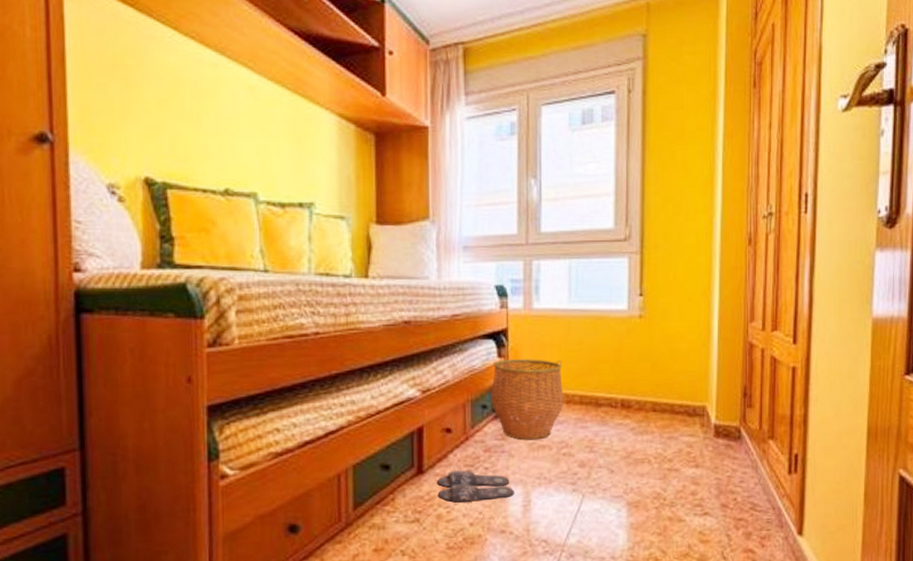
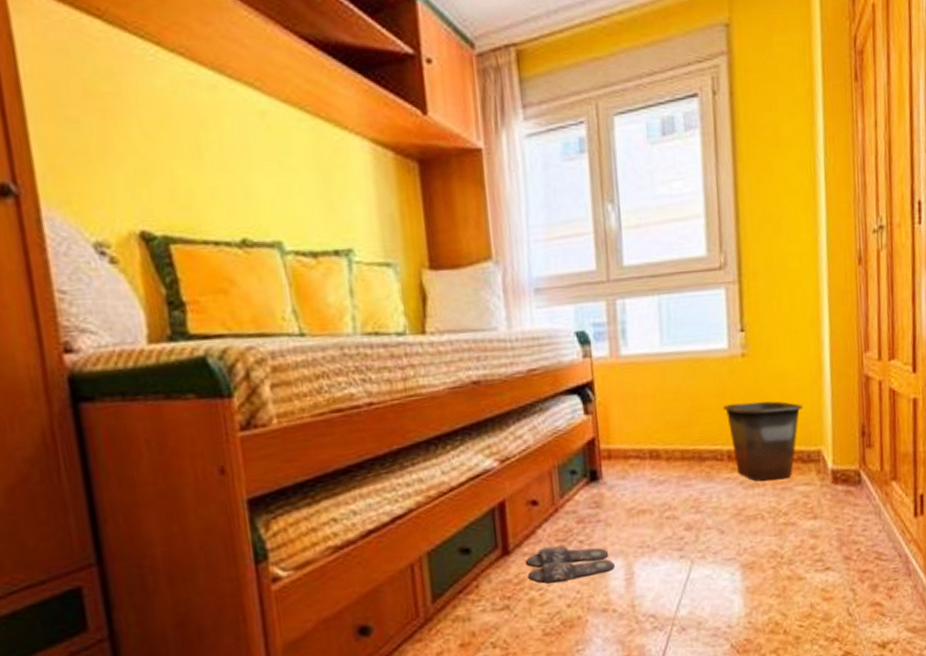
basket: present [490,359,564,440] -> none [579,412,664,506]
waste bin: none [619,358,692,429] -> present [722,401,804,480]

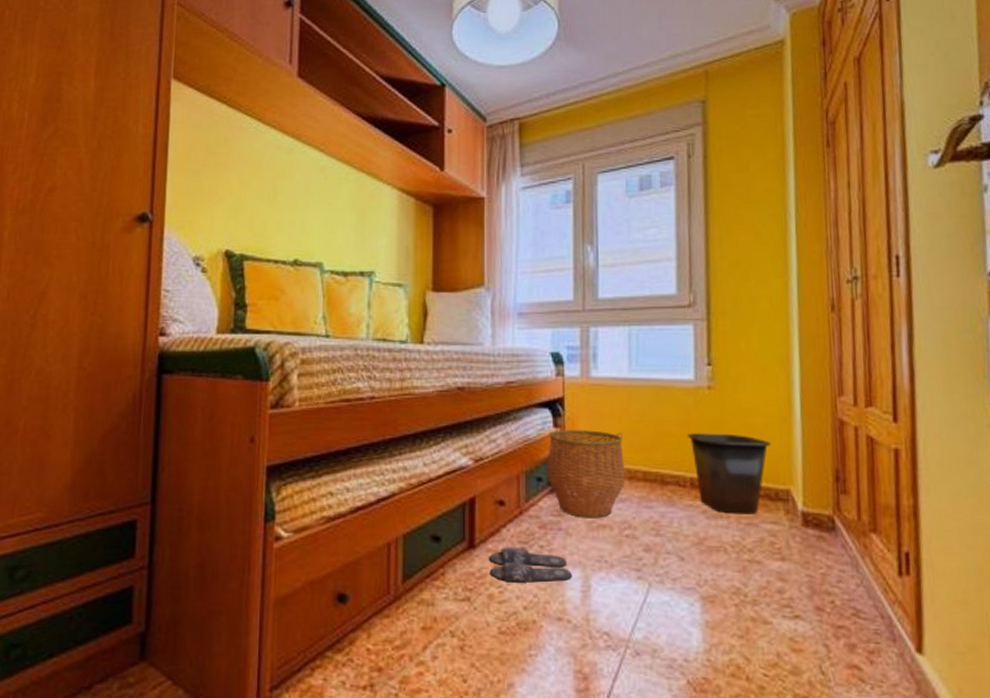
basket: none [579,412,664,506] -> present [545,430,626,519]

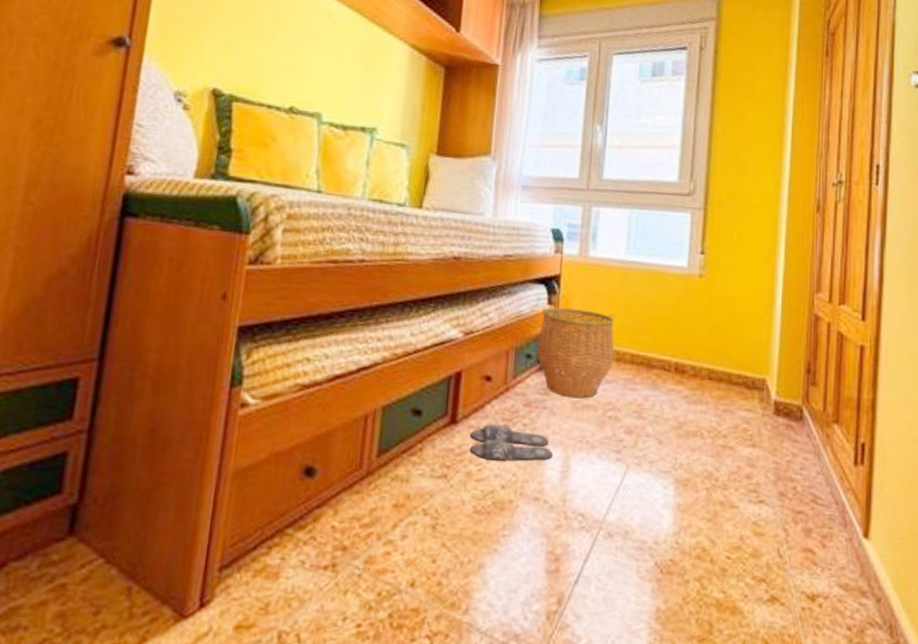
waste bin: present [687,433,772,513] -> none [675,319,753,400]

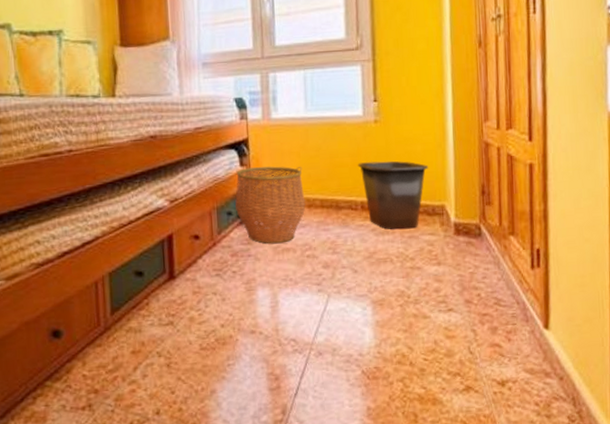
slippers: present [470,424,553,461] -> none [188,274,262,306]
waste bin: none [675,319,753,400] -> present [357,161,429,229]

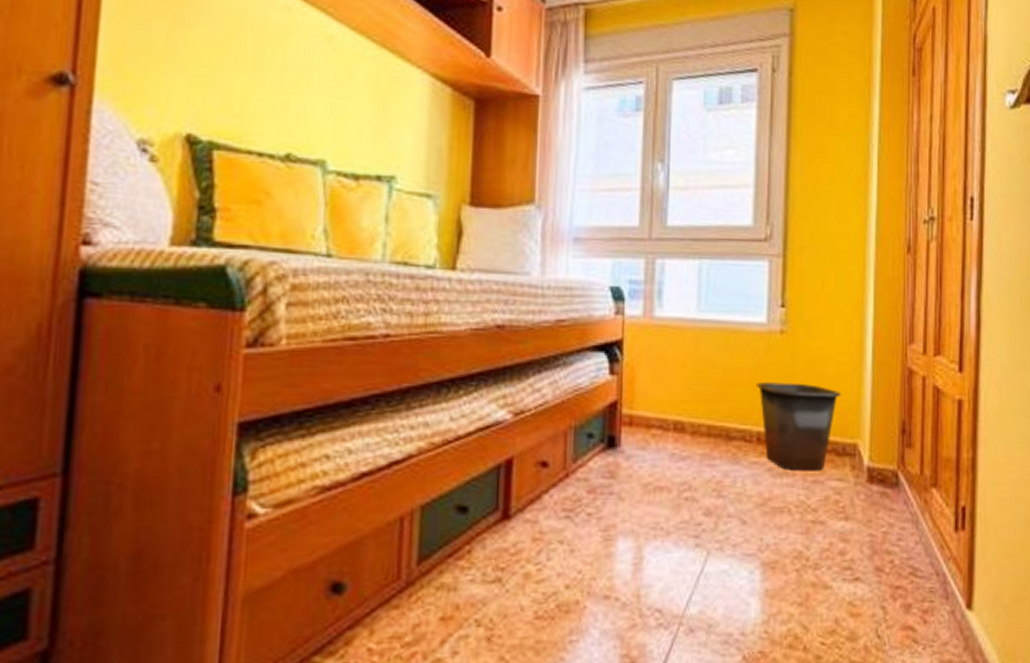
basket: present [234,166,306,244] -> none [598,378,688,480]

